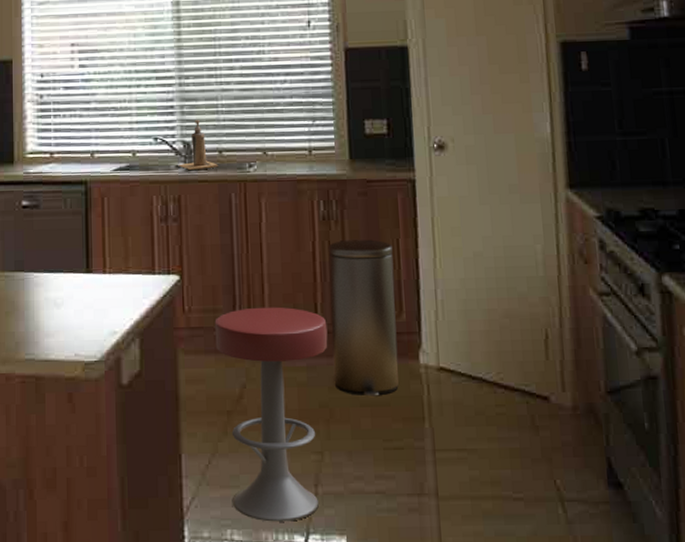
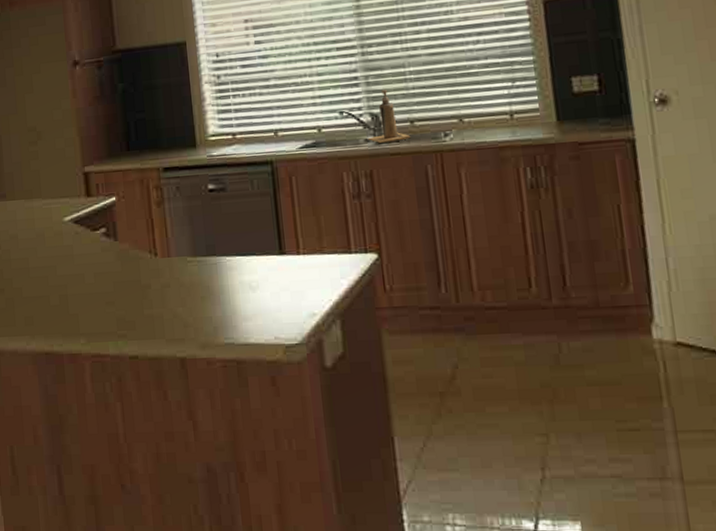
bar stool: present [214,306,328,522] -> none [419,282,548,506]
pedal bin: present [328,239,399,397] -> none [539,206,630,375]

